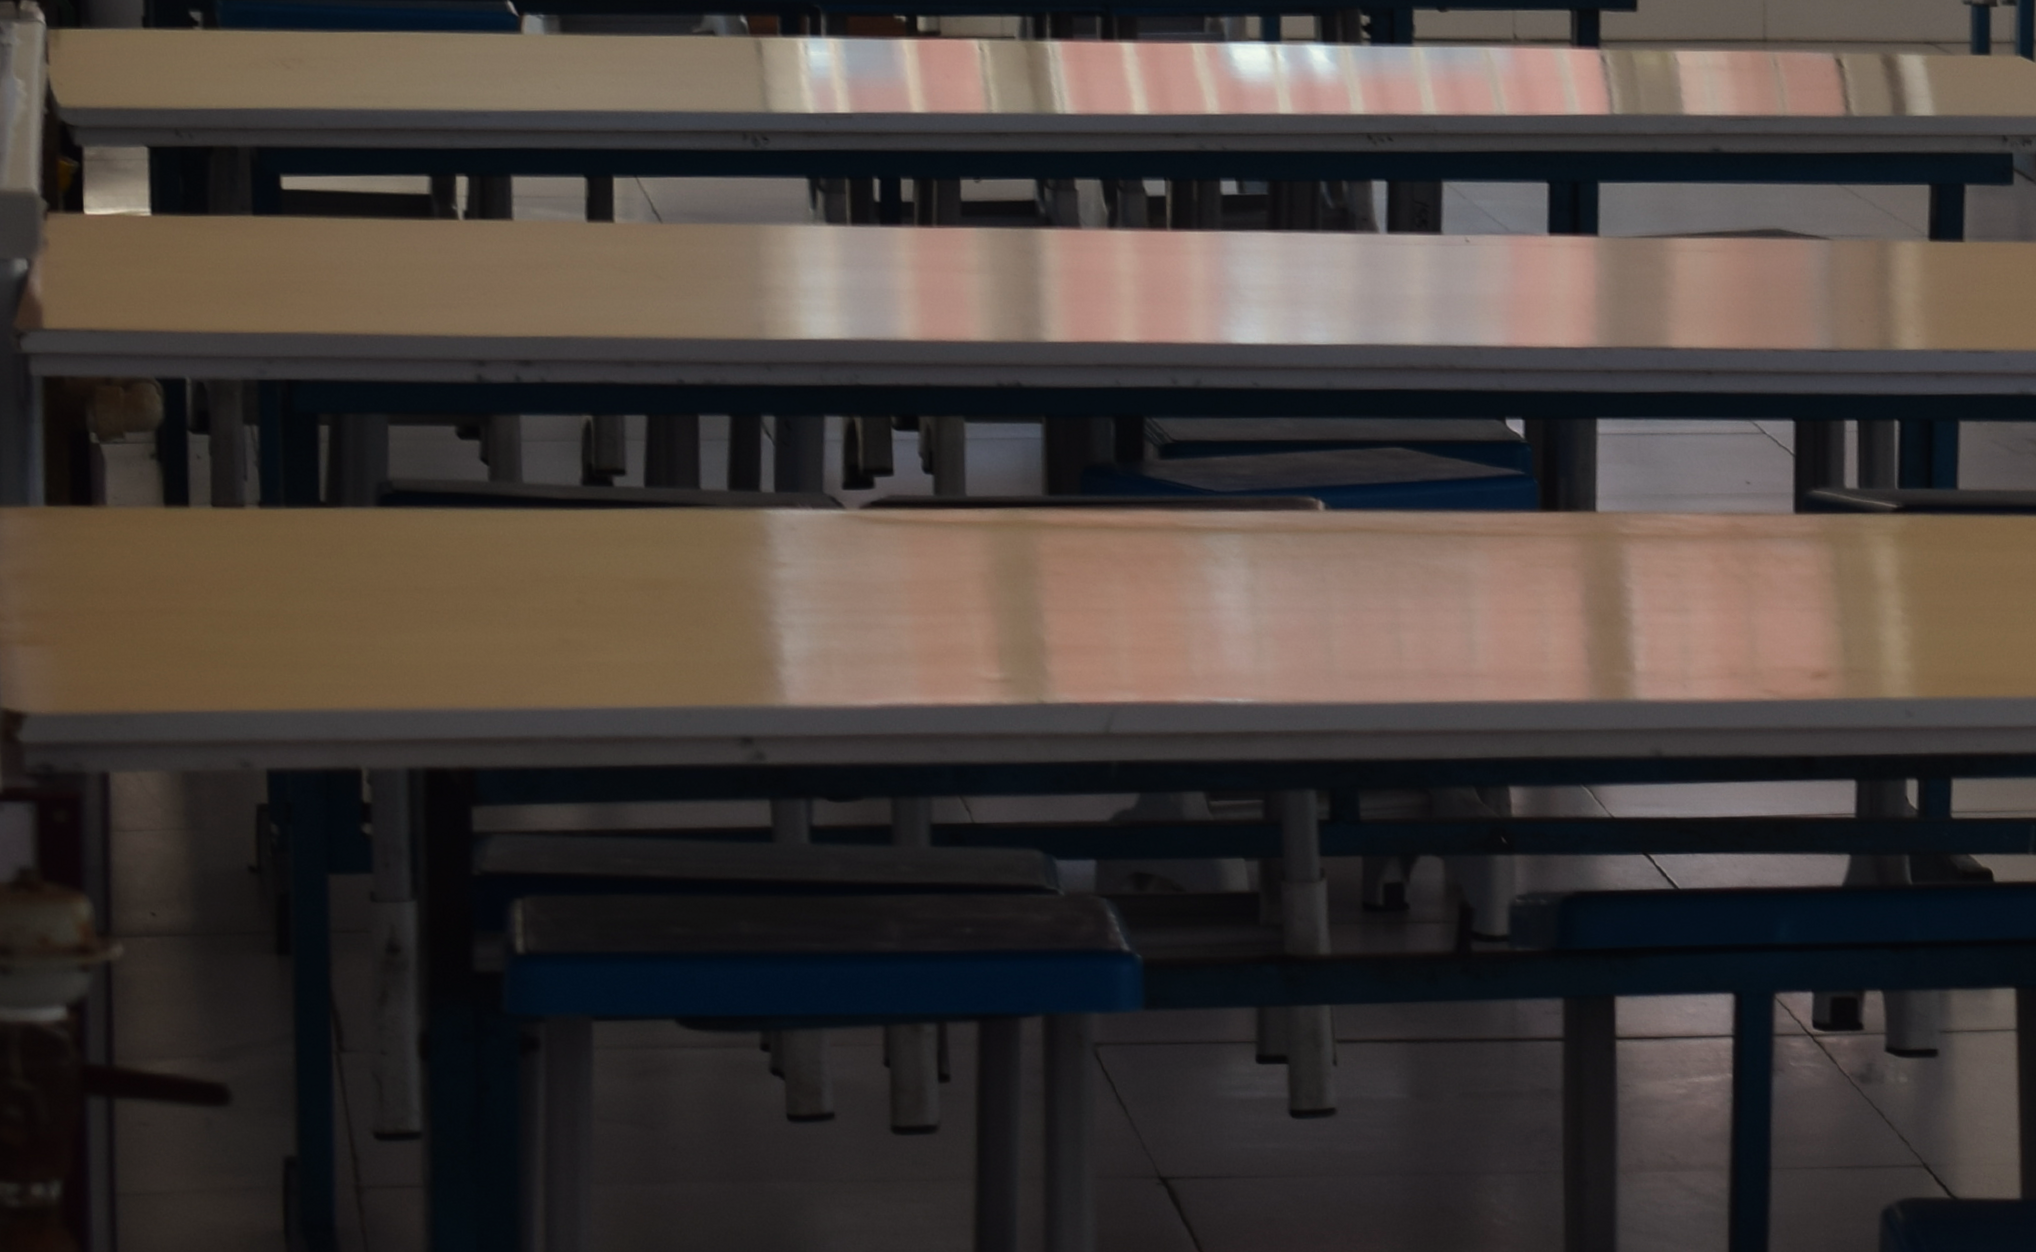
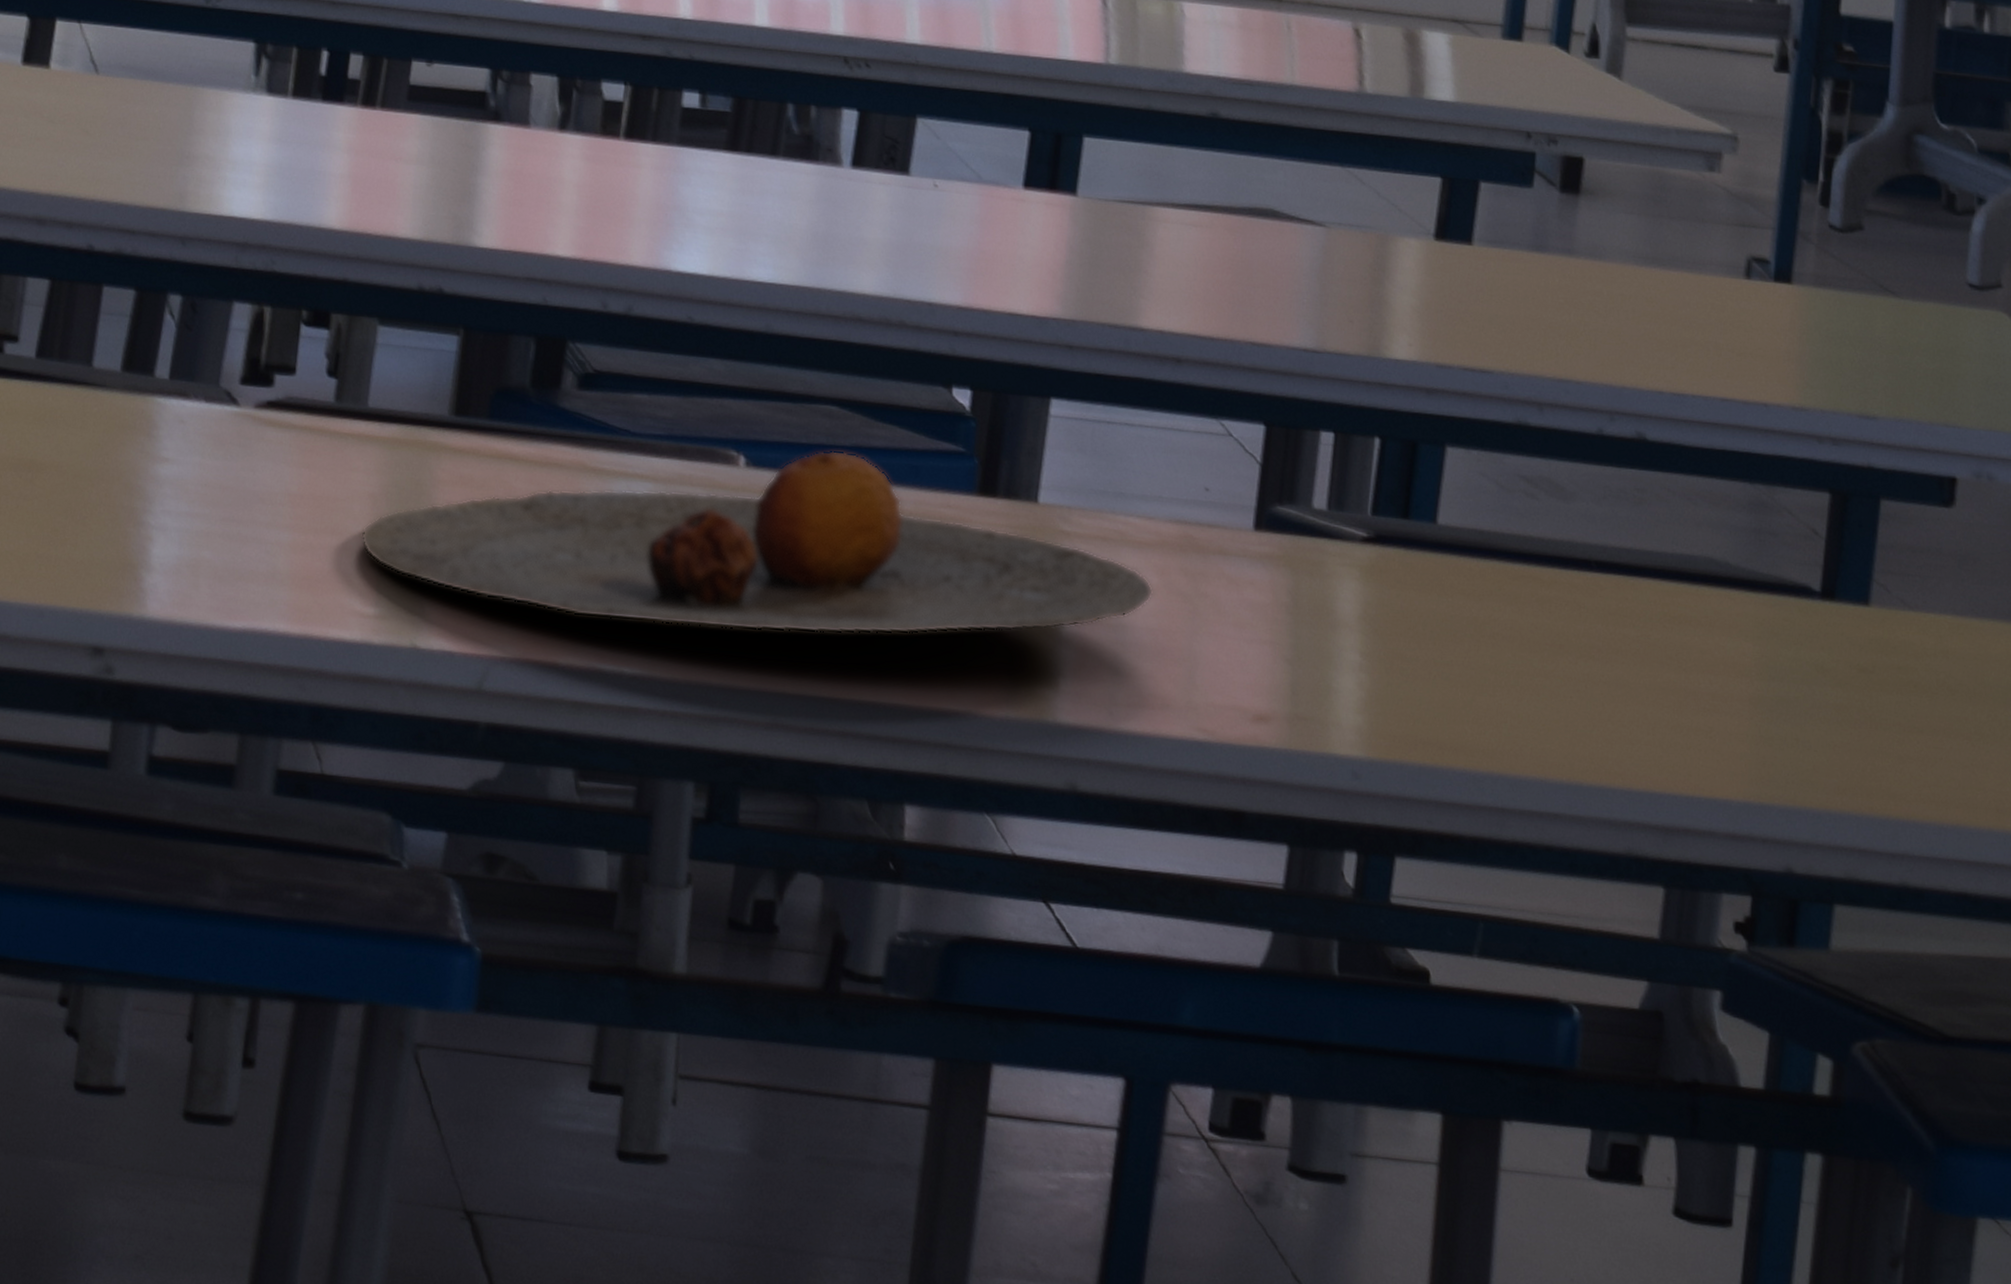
plate: none [977,486,1710,659] -> present [360,450,1153,635]

